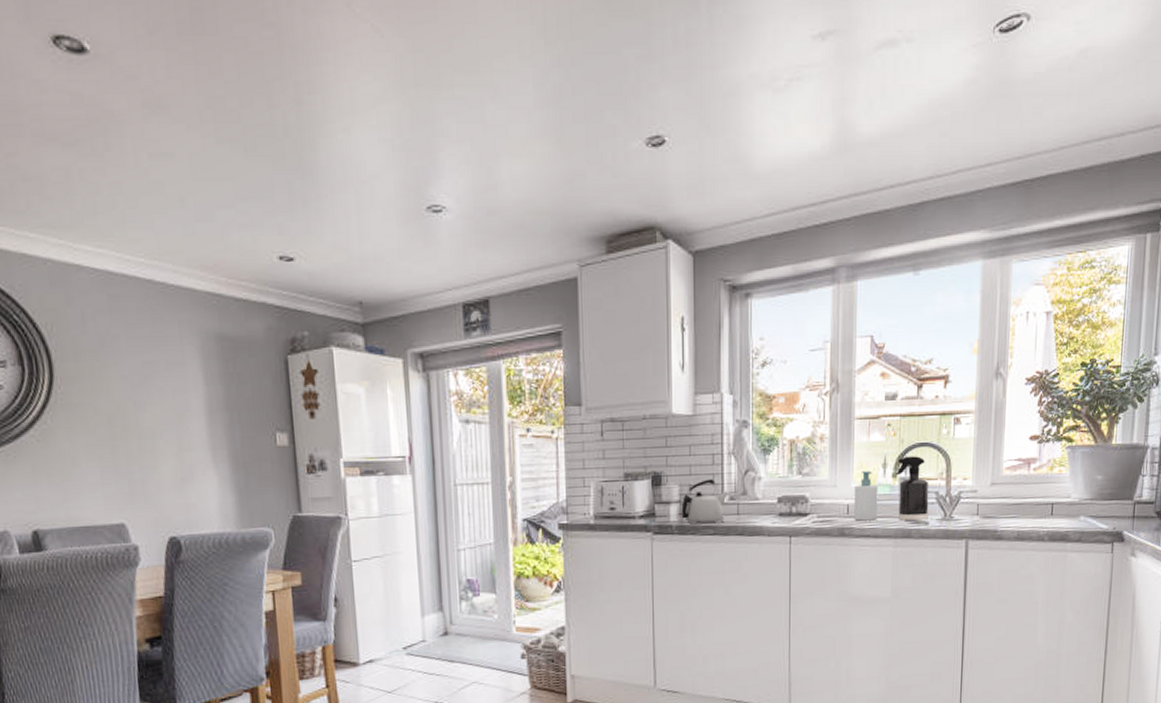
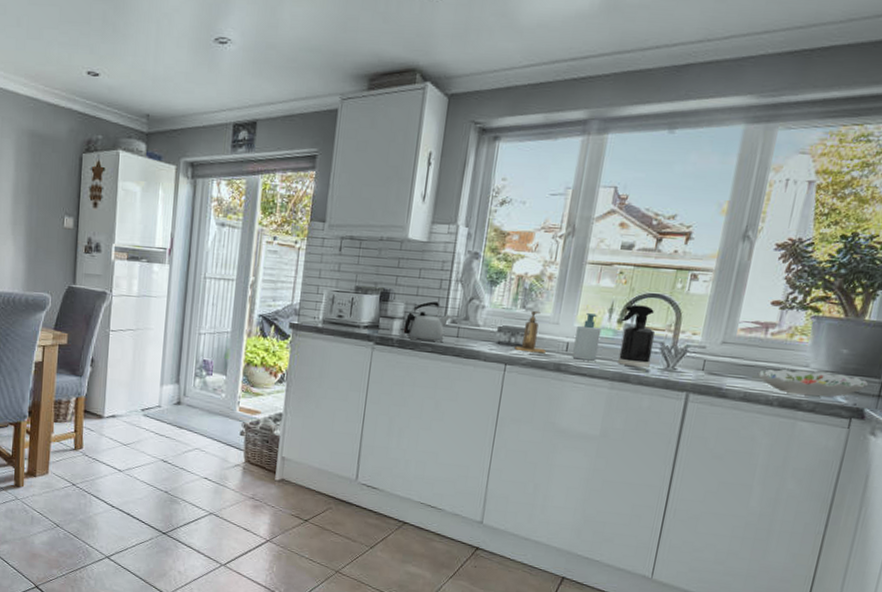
soap dispenser: none [797,475,828,521] -> present [515,310,546,354]
decorative bowl: none [1026,500,1124,527] -> present [757,368,869,398]

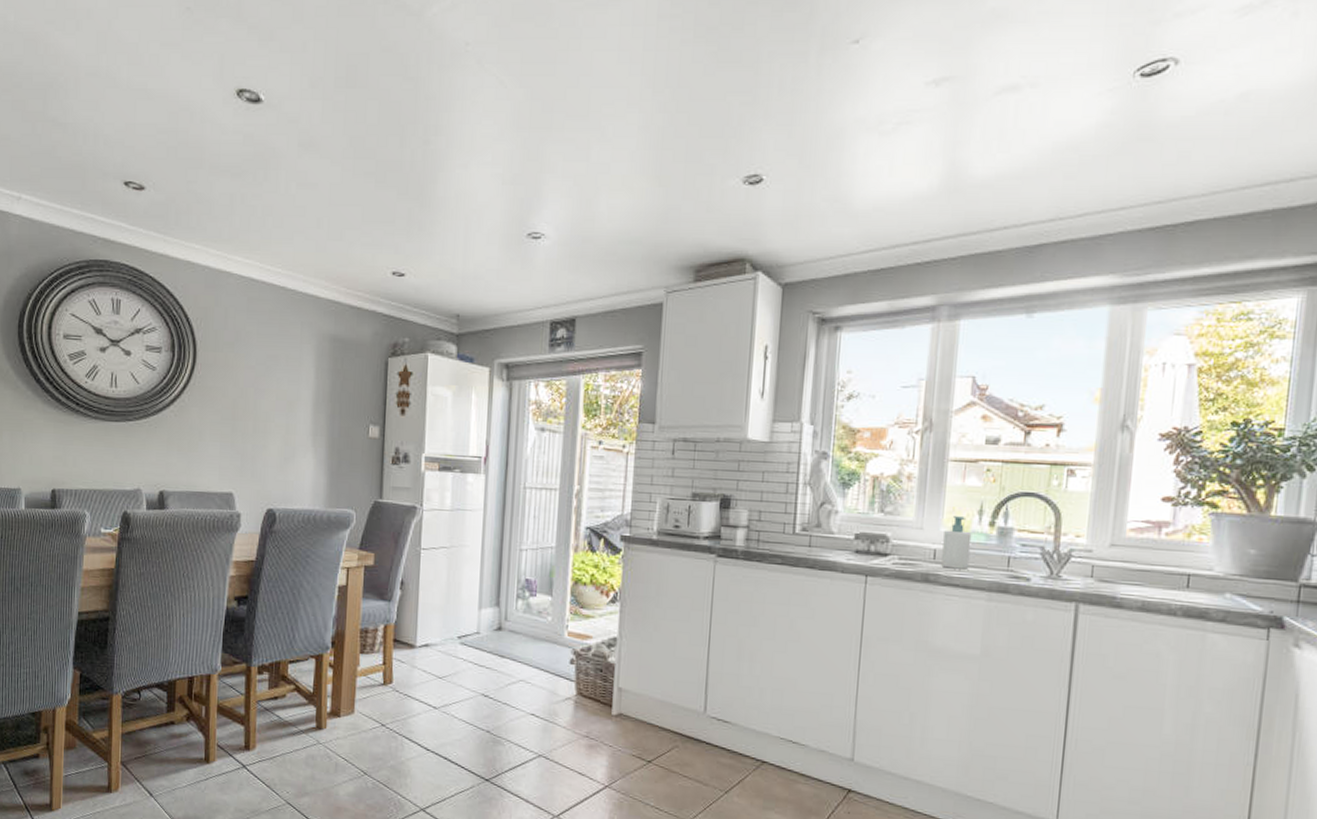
kettle: present [403,301,451,343] -> none [748,507,801,554]
soap dispenser: present [515,310,546,354] -> none [875,514,911,563]
spray bottle: present [618,304,656,368] -> none [993,505,1034,577]
decorative bowl: present [757,368,869,398] -> none [1154,573,1285,605]

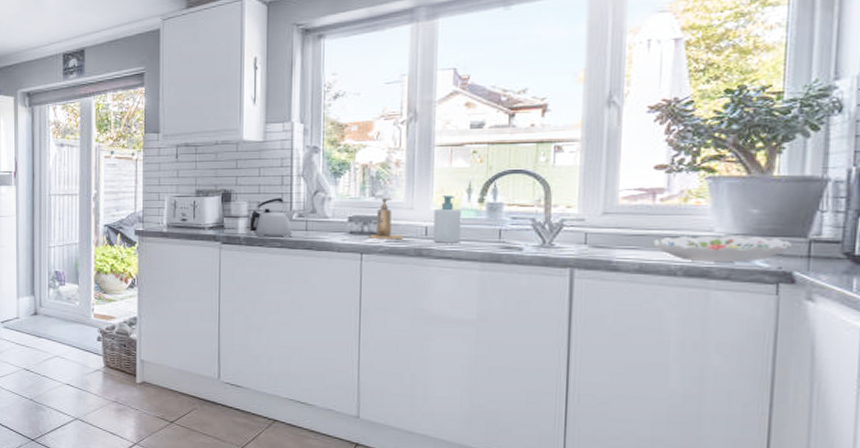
kettle: none [748,507,801,554] -> present [249,198,297,238]
soap dispenser: none [875,514,911,563] -> present [369,197,403,240]
decorative bowl: none [1154,573,1285,605] -> present [651,235,793,263]

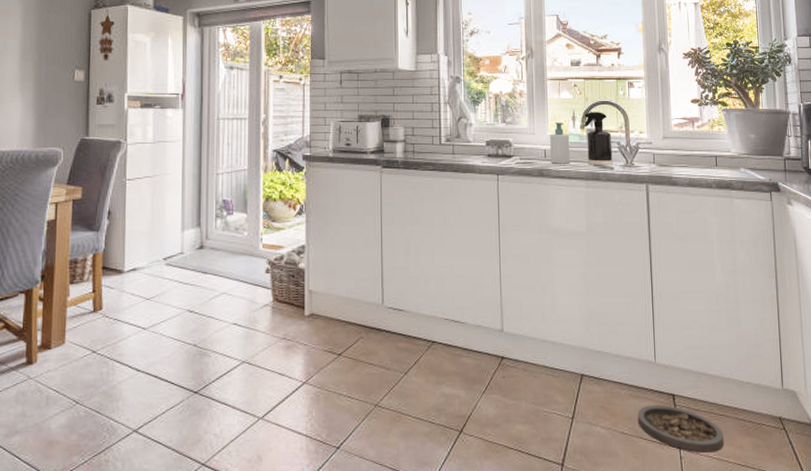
kettle: present [249,198,297,238] -> none [406,123,445,161]
soap dispenser: present [369,197,403,240] -> none [503,124,529,162]
spray bottle: none [482,182,524,247] -> present [583,112,613,166]
decorative bowl: present [651,235,793,263] -> none [695,155,776,176]

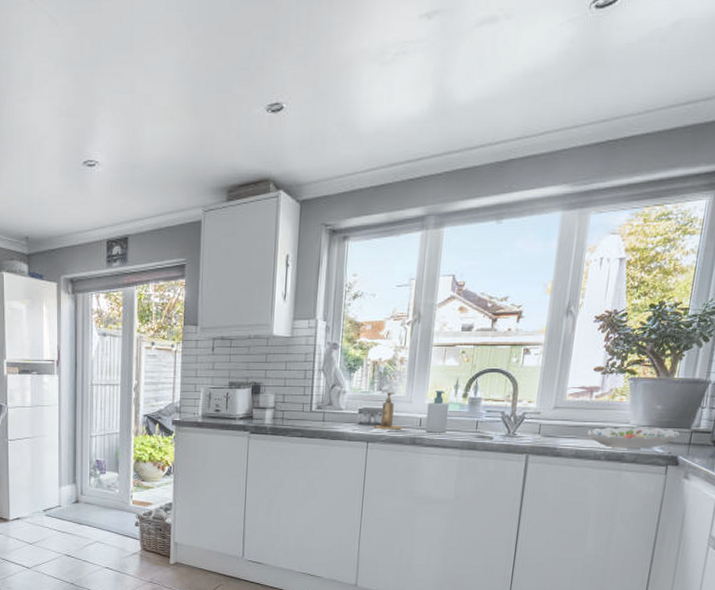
soap dispenser: none [503,124,529,162] -> present [375,392,402,430]
spray bottle: present [583,112,613,166] -> none [465,380,497,436]
decorative bowl: none [695,155,776,176] -> present [586,426,681,449]

